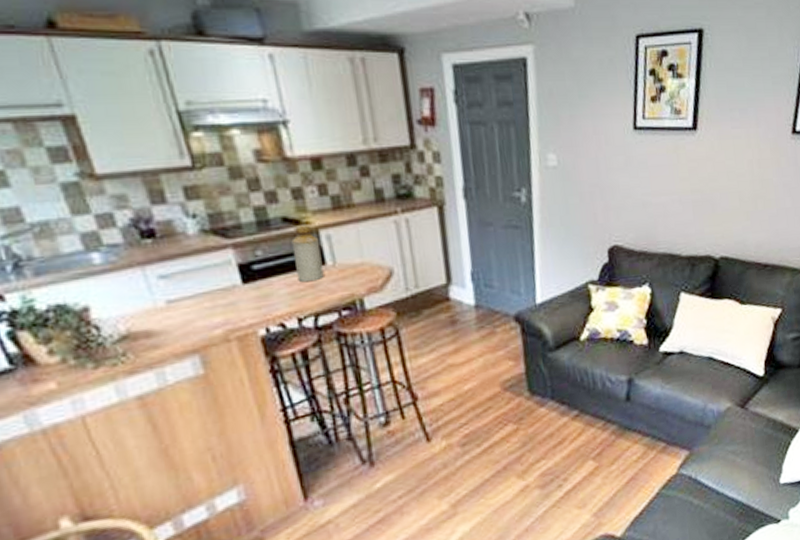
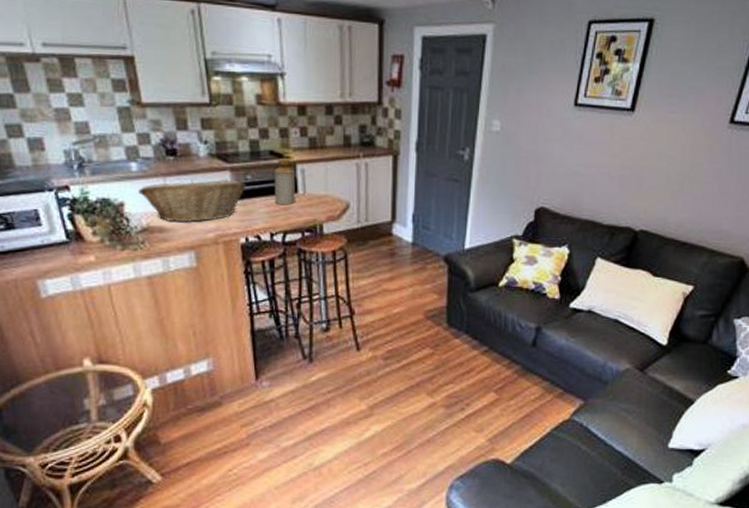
fruit basket: none [108,259,257,322] -> present [138,180,246,223]

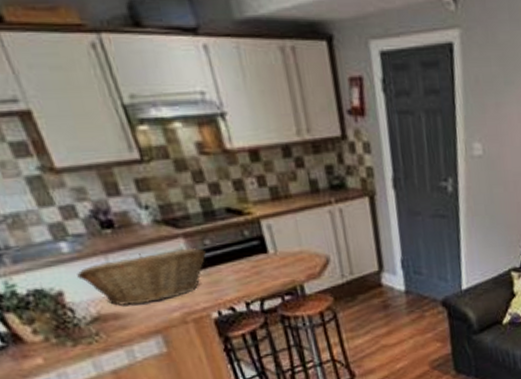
bottle: present [274,159,296,205] -> none [235,215,267,270]

